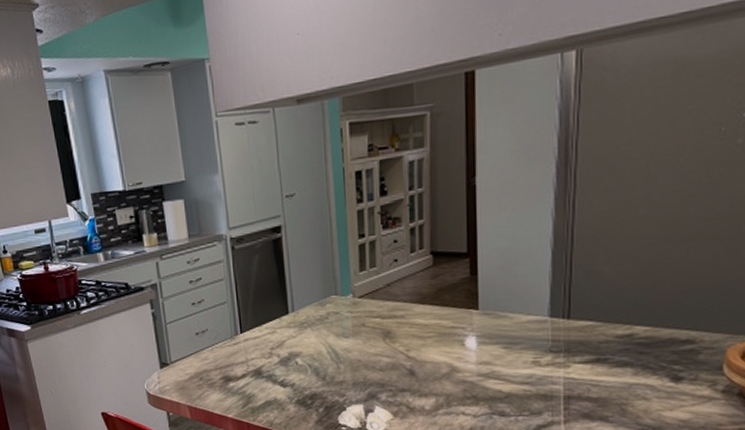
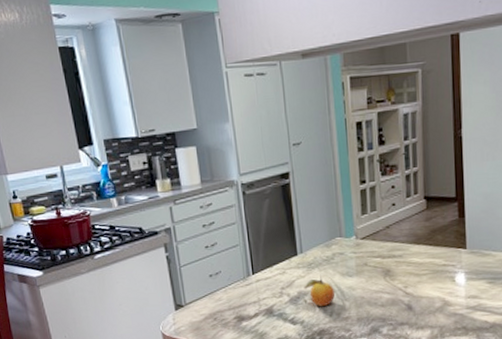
fruit: none [295,334,329,370] -> present [304,274,336,307]

